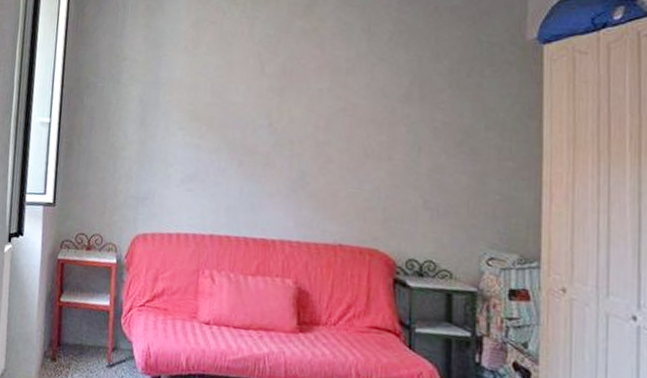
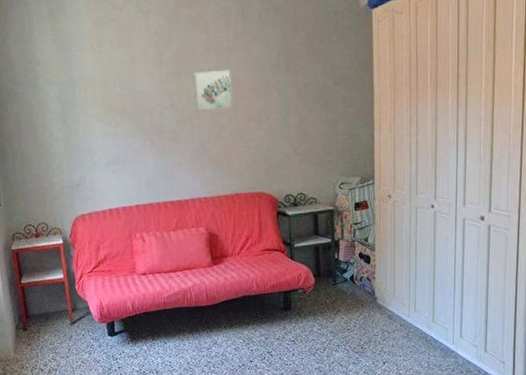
wall art: none [297,90,348,139] -> present [192,70,233,111]

